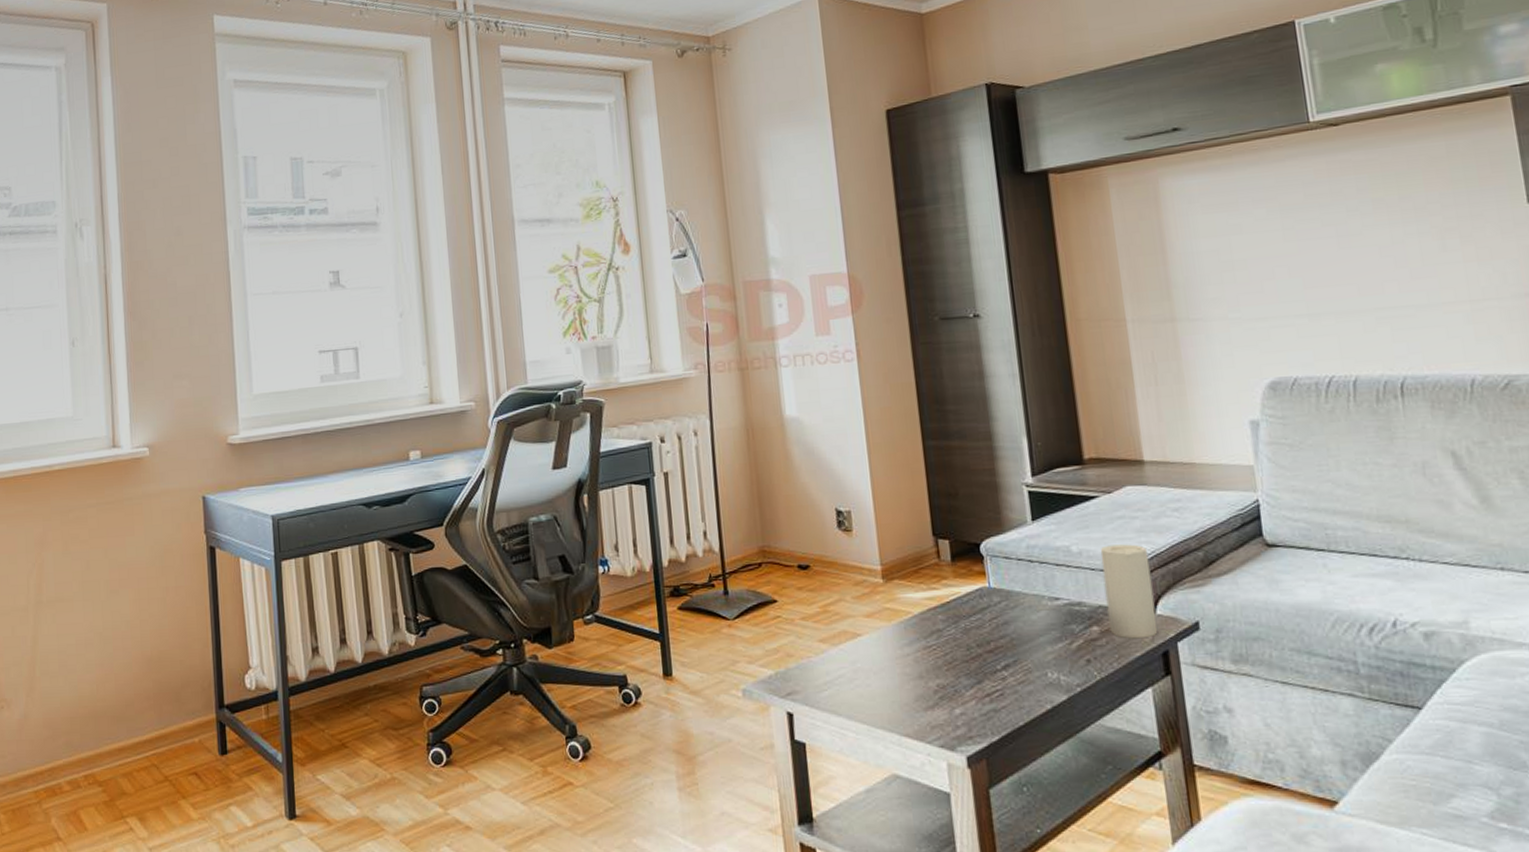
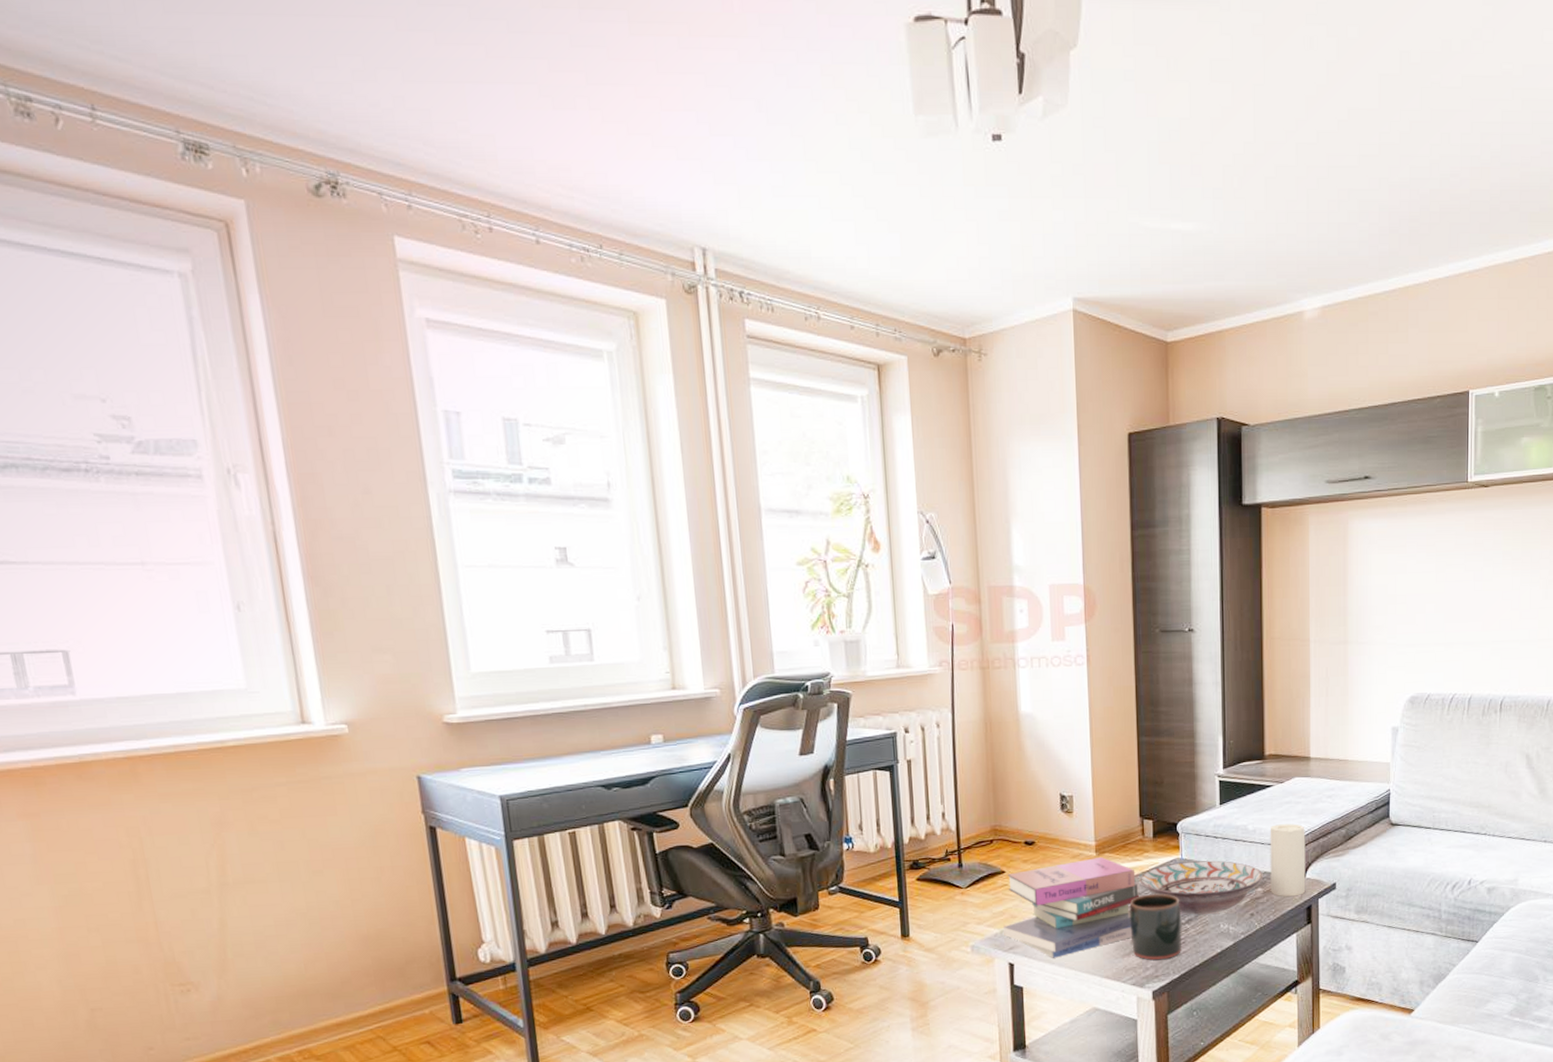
books: none [779,585,941,709] -> present [1003,857,1140,958]
mug: none [929,631,1000,715] -> present [1129,893,1182,960]
decorative bowl: none [938,590,1098,660] -> present [1139,860,1263,916]

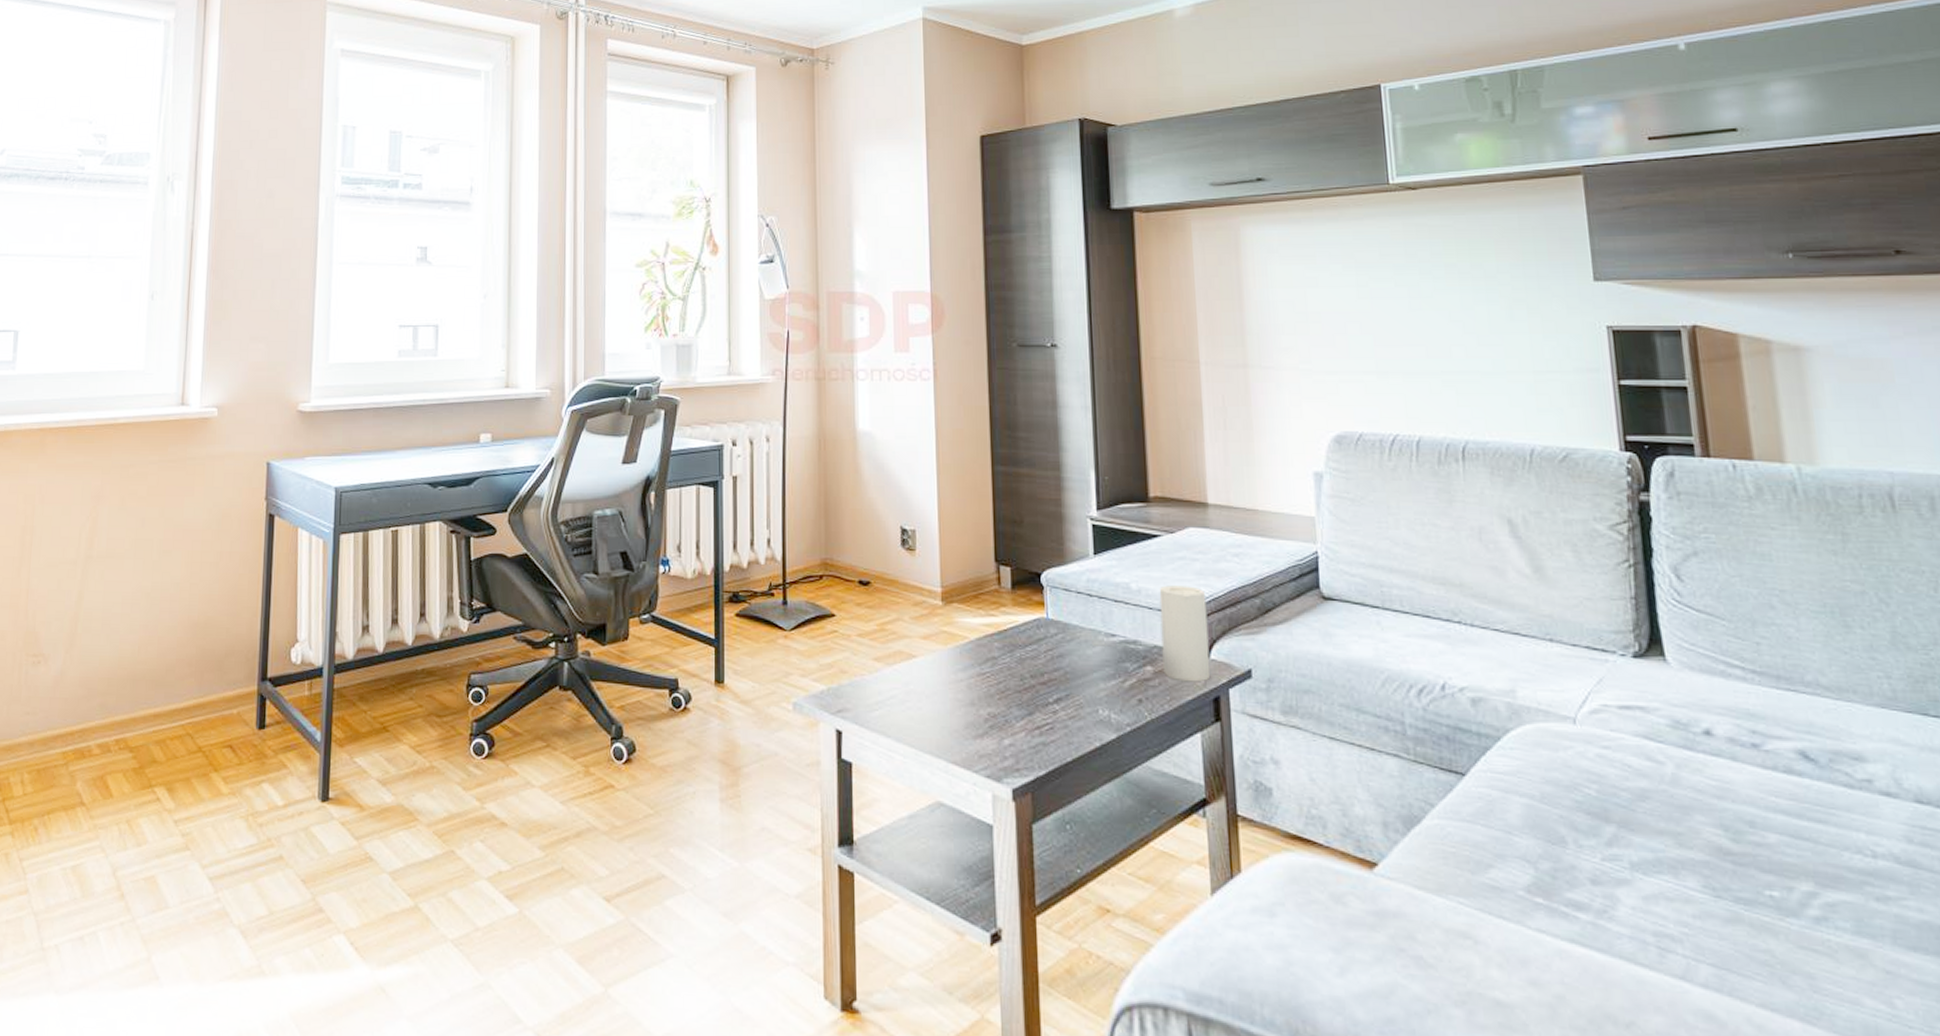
books: present [1003,857,1140,958] -> none [831,608,996,730]
mug: present [1129,893,1182,960] -> none [983,660,1050,747]
decorative bowl: present [1139,860,1263,916] -> none [995,623,1153,695]

